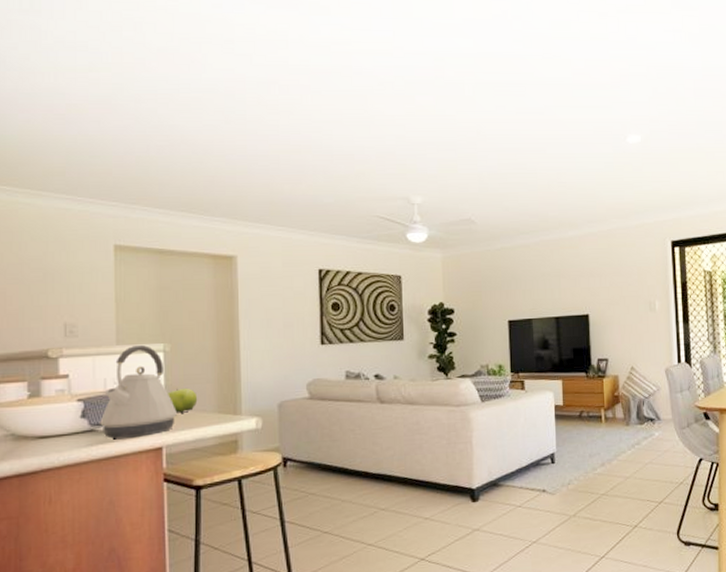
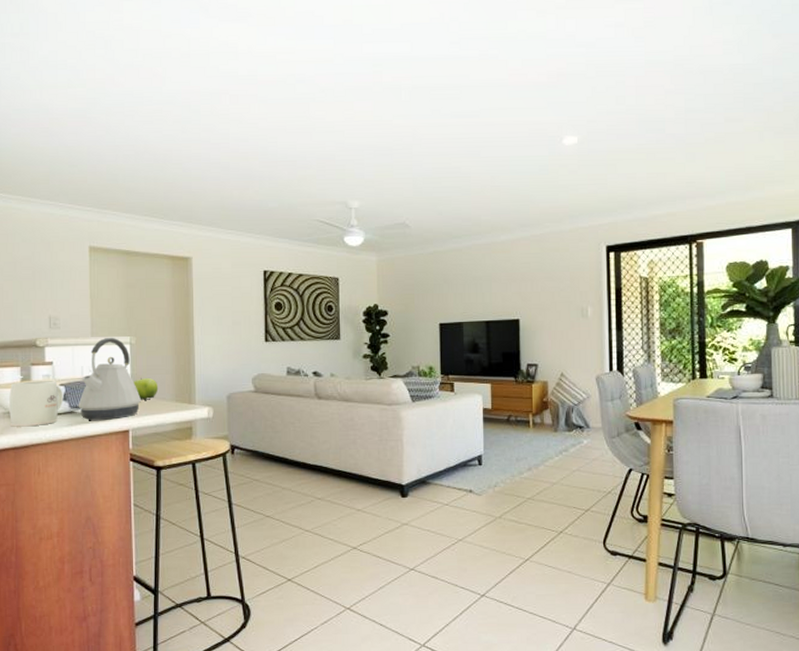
mug: none [13,396,82,451] -> present [9,381,64,427]

